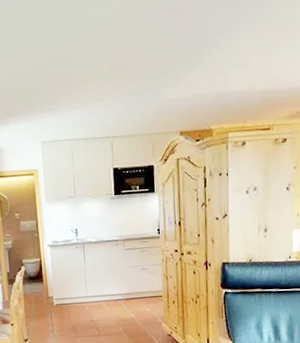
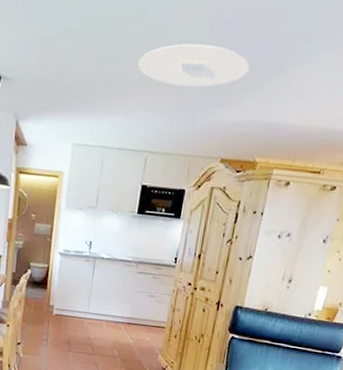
ceiling light: none [87,33,188,74] -> present [138,43,250,88]

